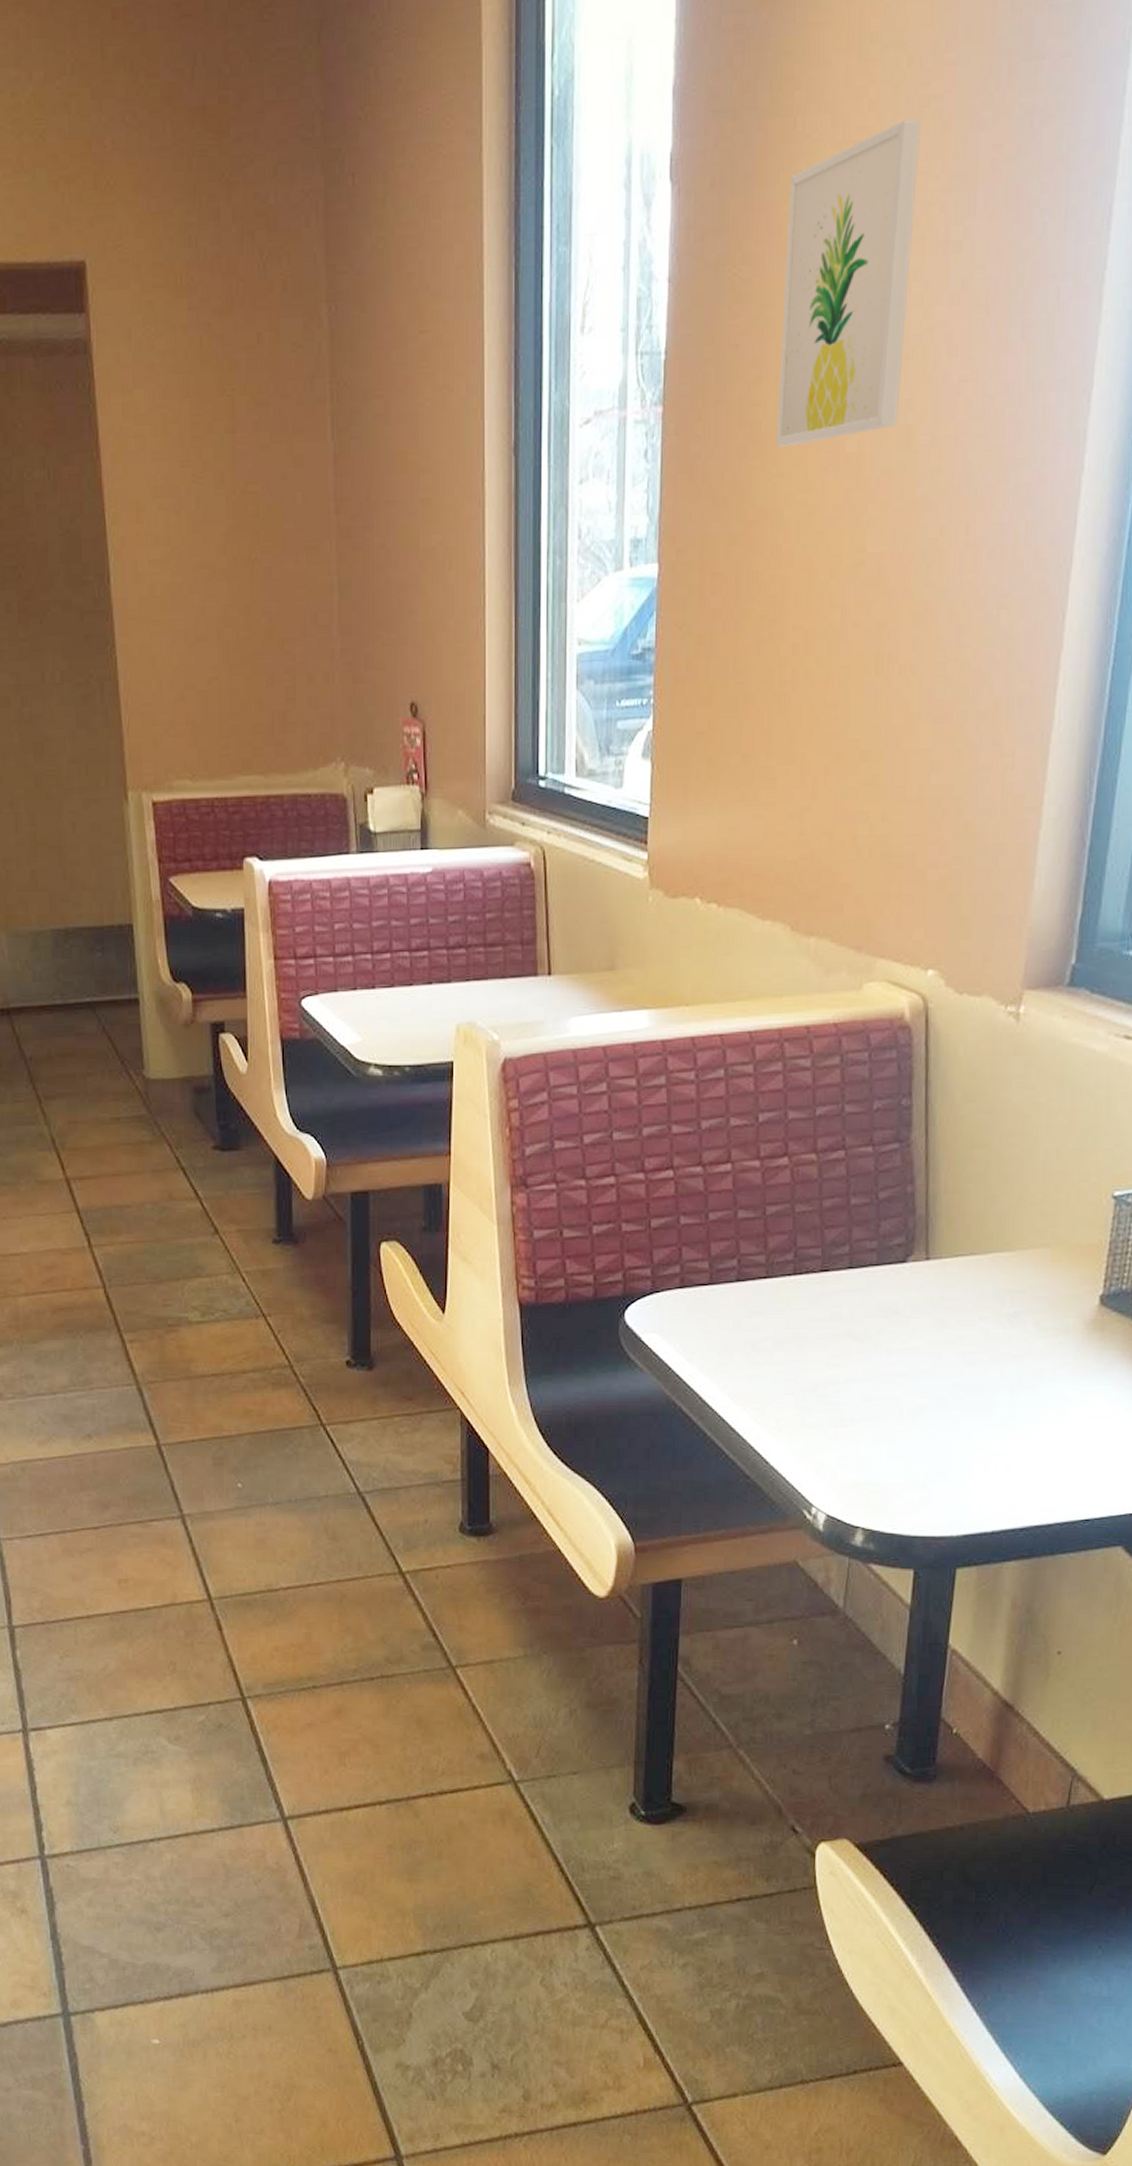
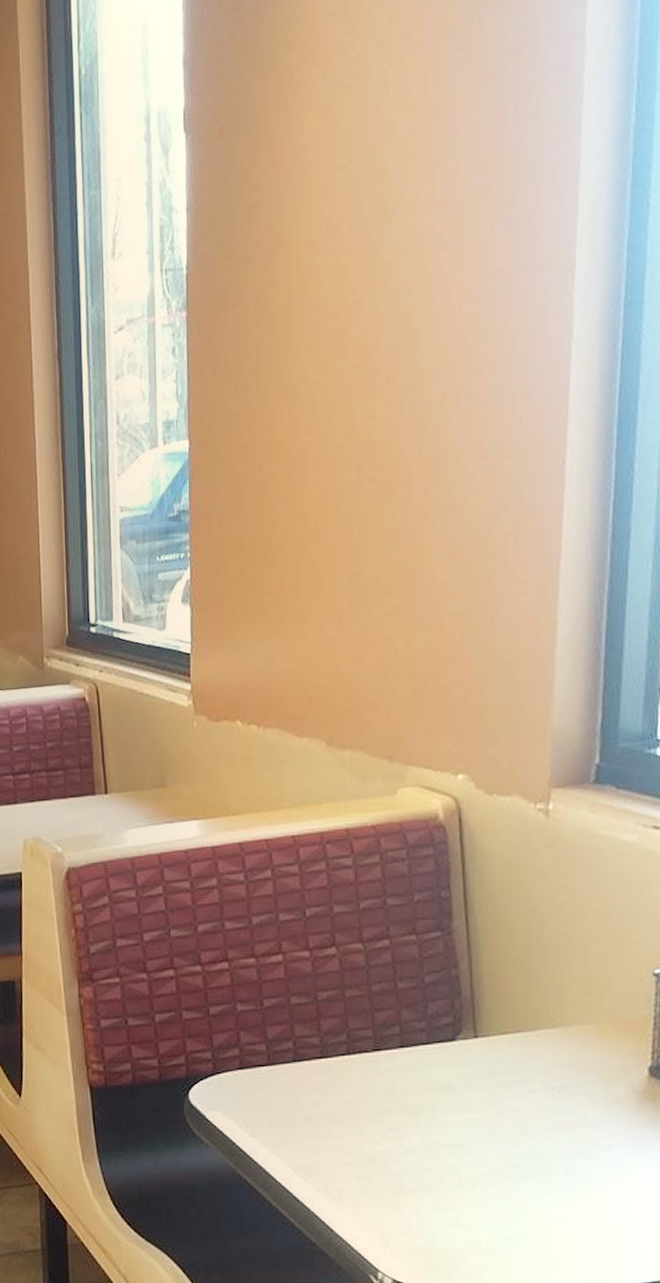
wall art: present [776,119,921,447] -> none [289,64,403,337]

